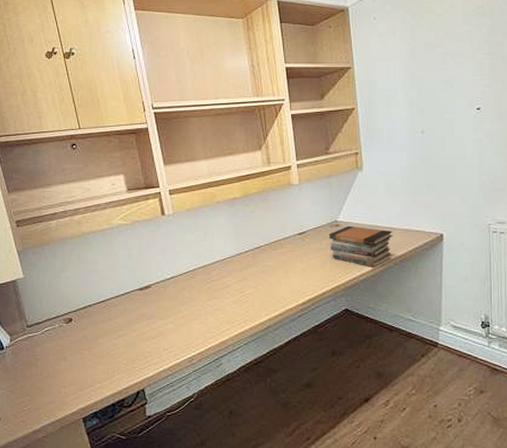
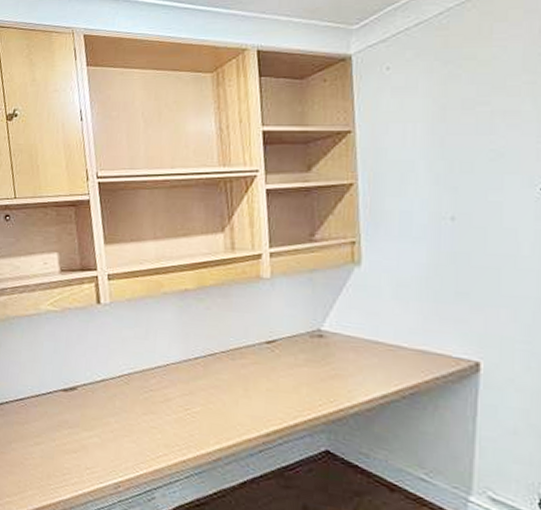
book stack: present [329,225,393,269] -> none [308,337,402,400]

